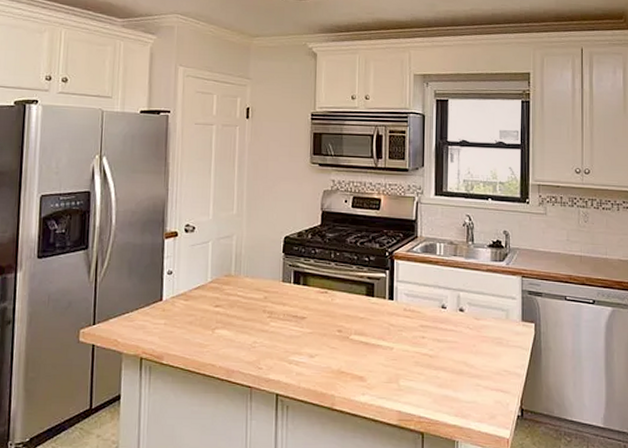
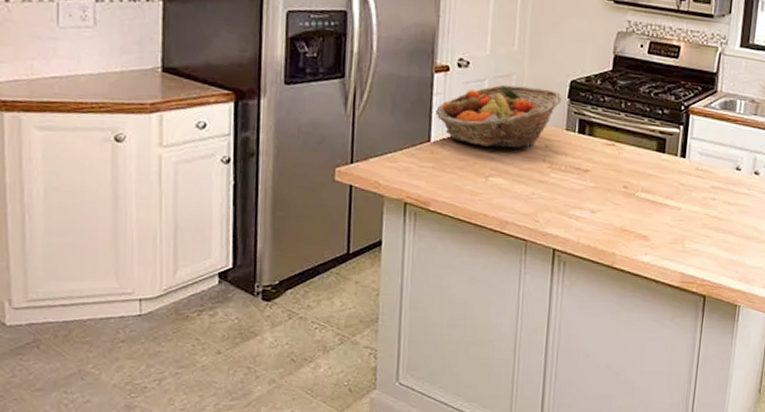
fruit basket: none [167,245,277,302] -> present [436,84,562,149]

